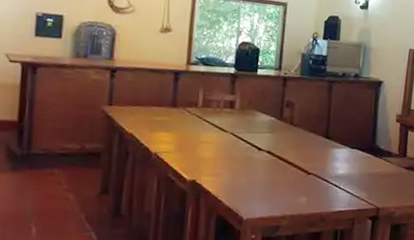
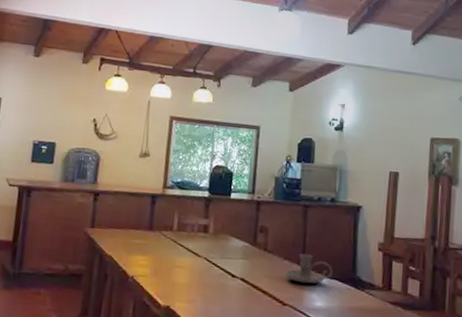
candle holder: none [309,126,355,154] -> present [284,253,333,284]

